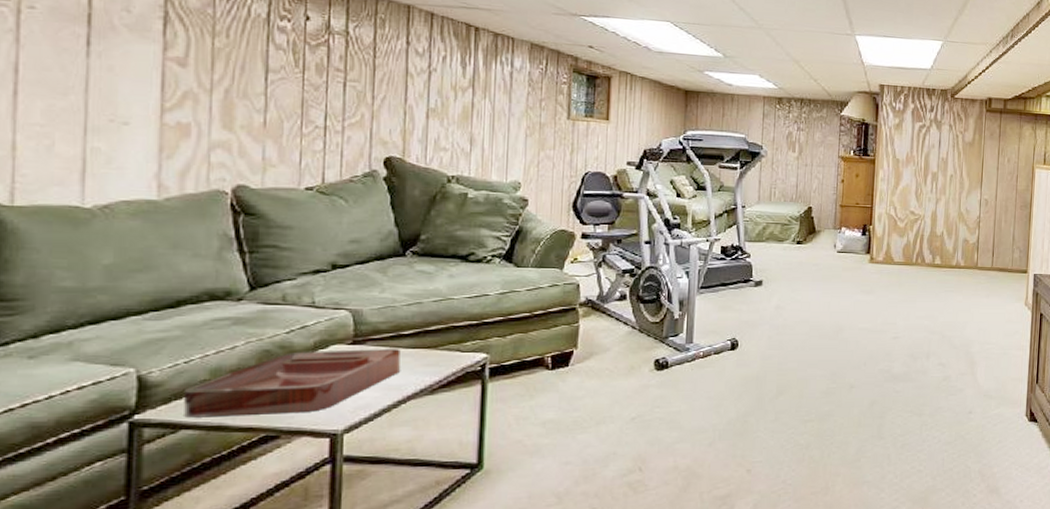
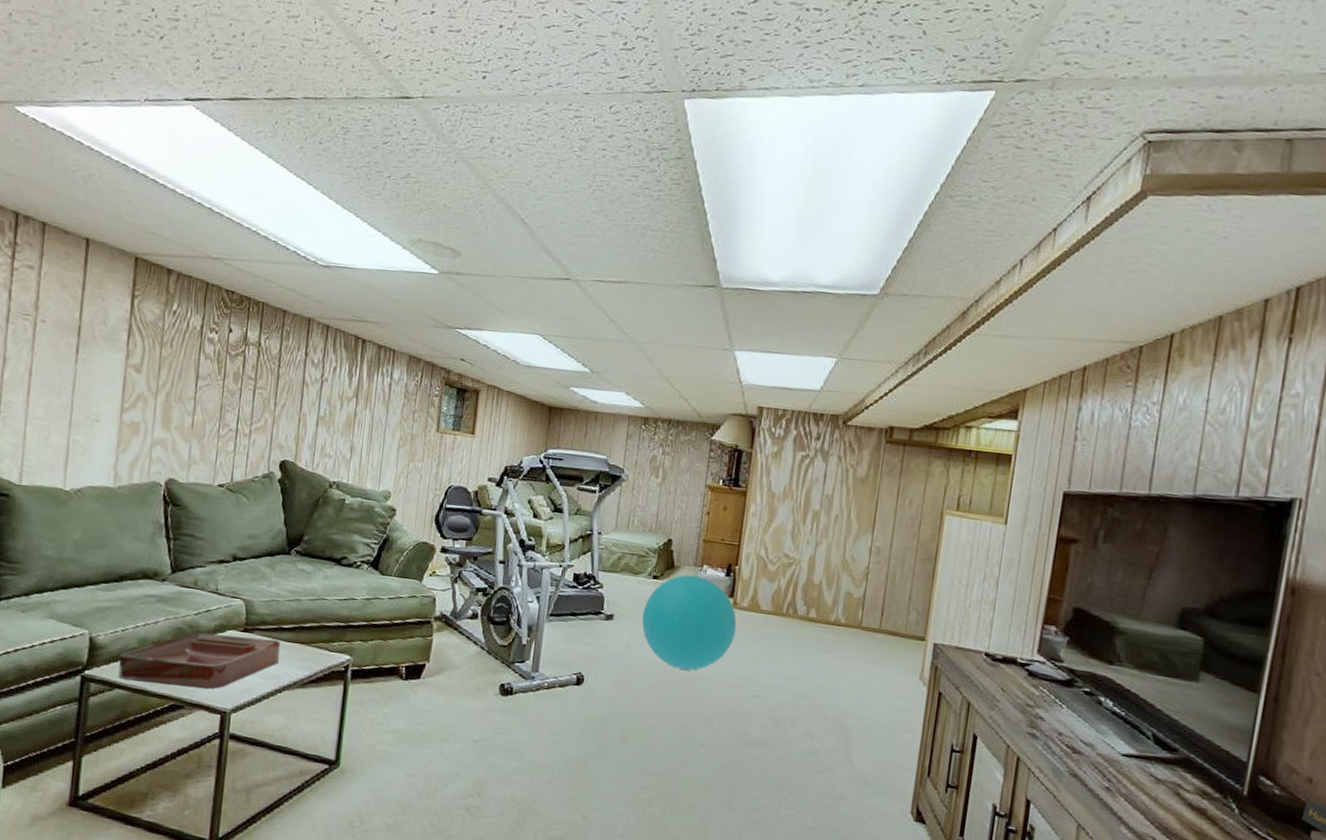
exercise ball: none [789,237,874,322] -> present [641,574,737,671]

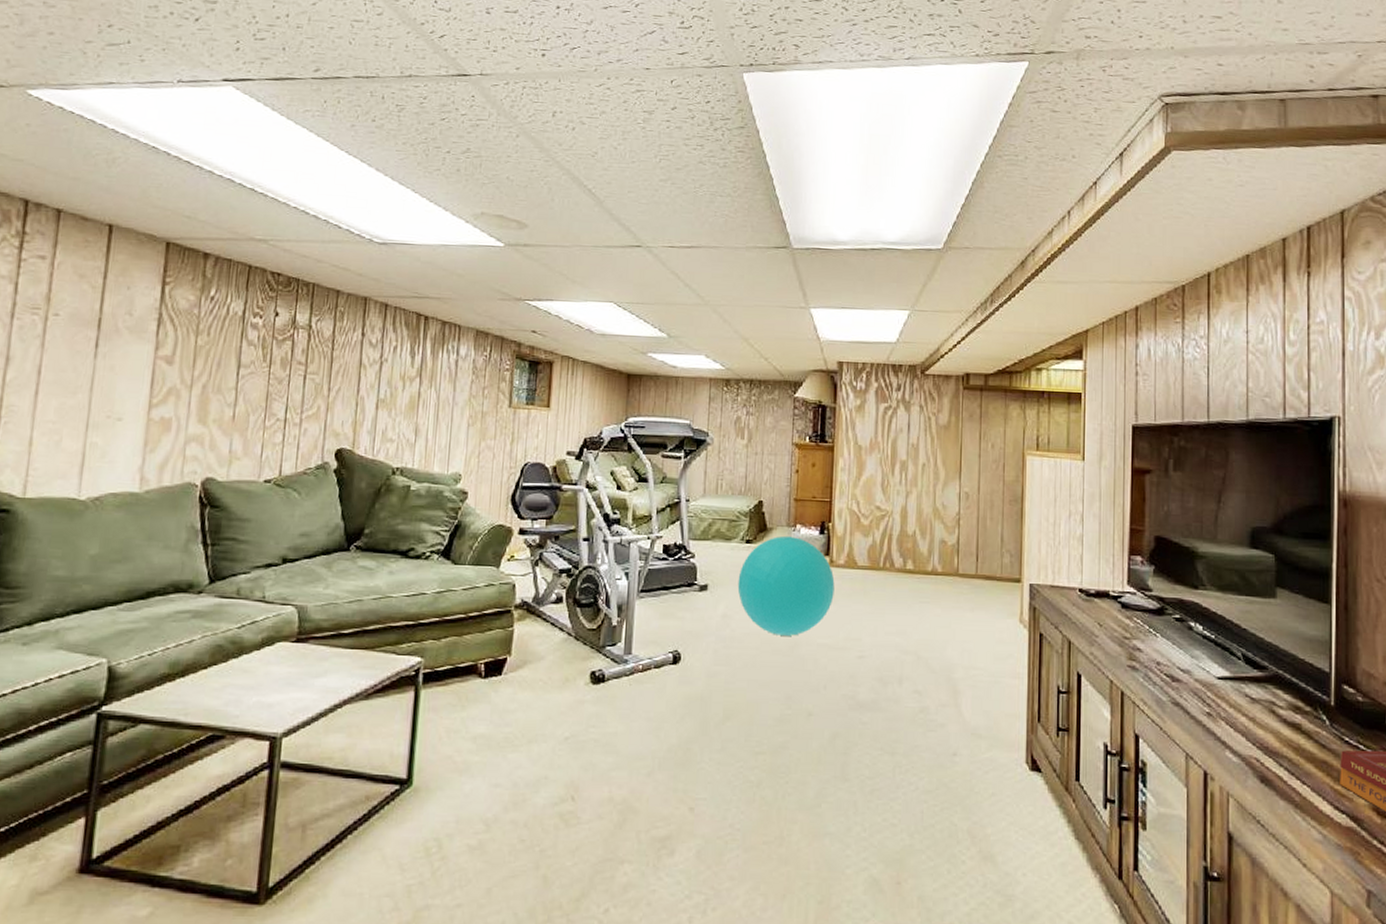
decorative tray: present [118,632,280,689] -> none [144,647,340,713]

